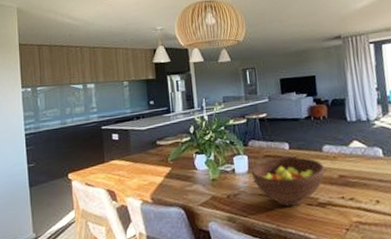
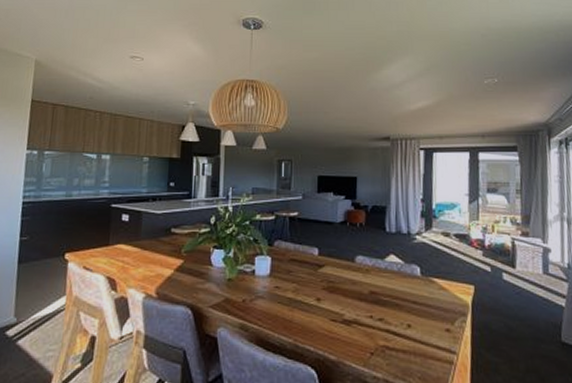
fruit bowl: present [252,156,325,207] -> none [274,264,354,320]

